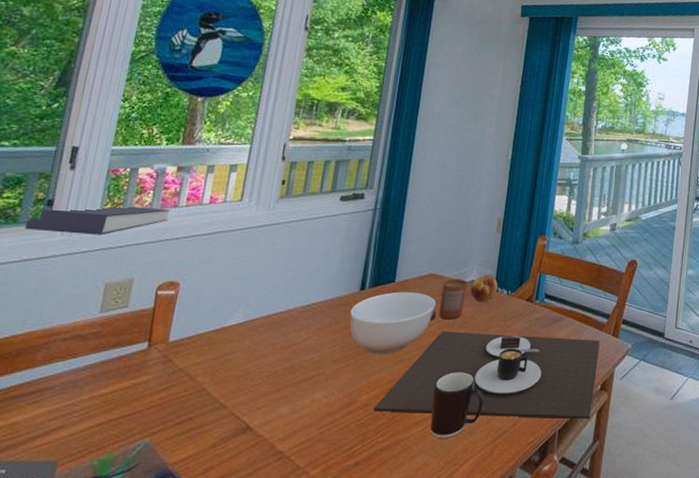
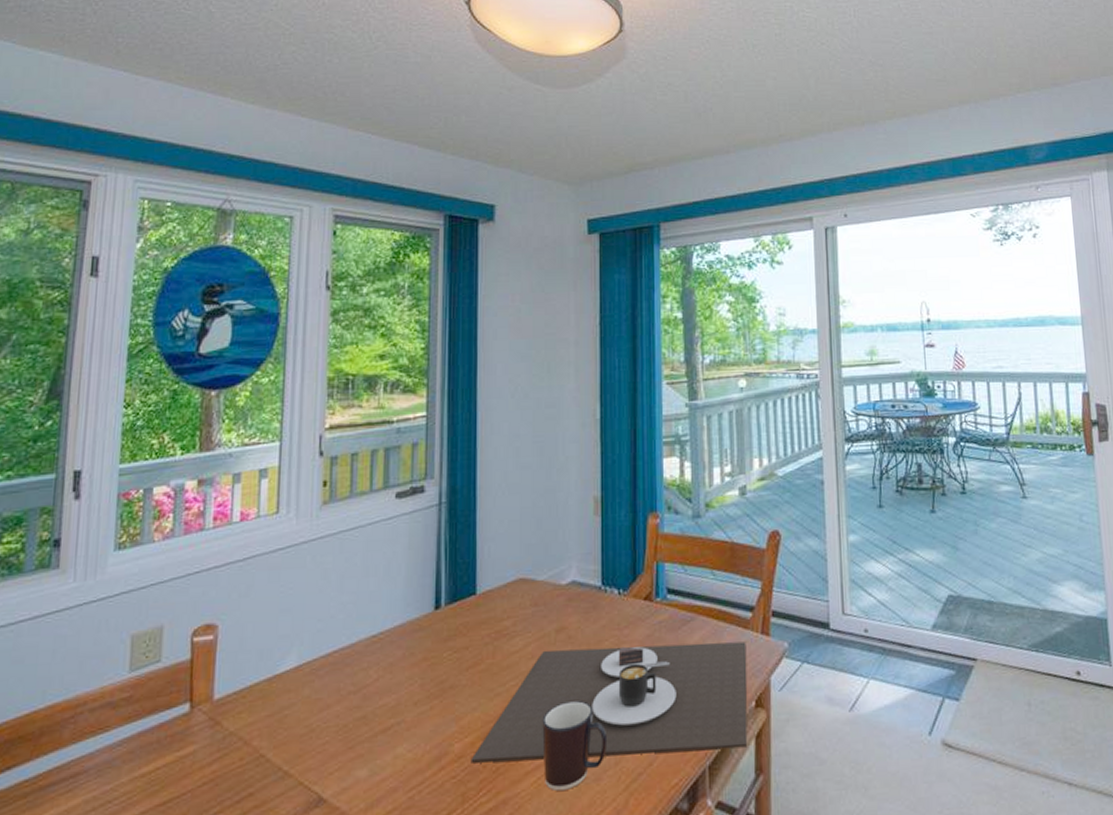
book: present [24,206,170,235] -> none [32,534,196,579]
bowl: present [349,292,436,354] -> none [426,604,530,690]
candle: present [429,278,468,320] -> none [525,581,567,638]
fruit: present [470,274,498,303] -> none [571,571,605,609]

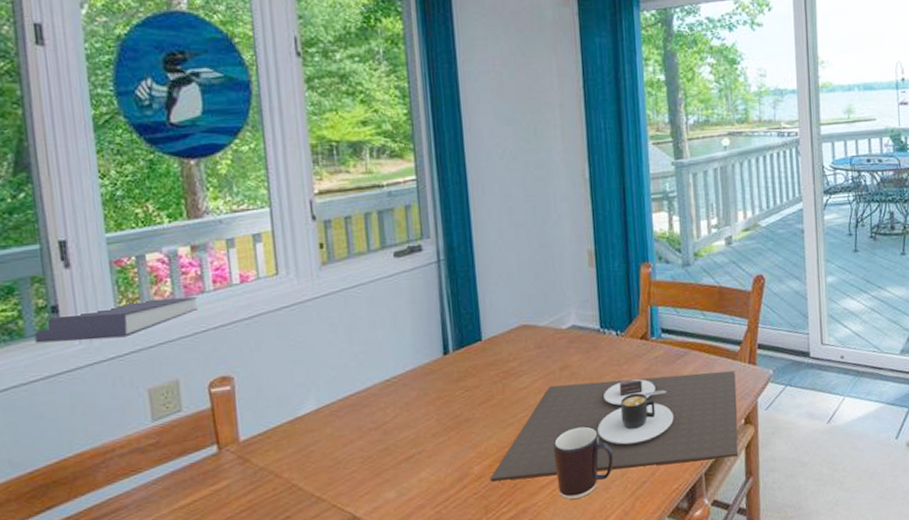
book: none [32,534,196,579] -> present [34,297,199,343]

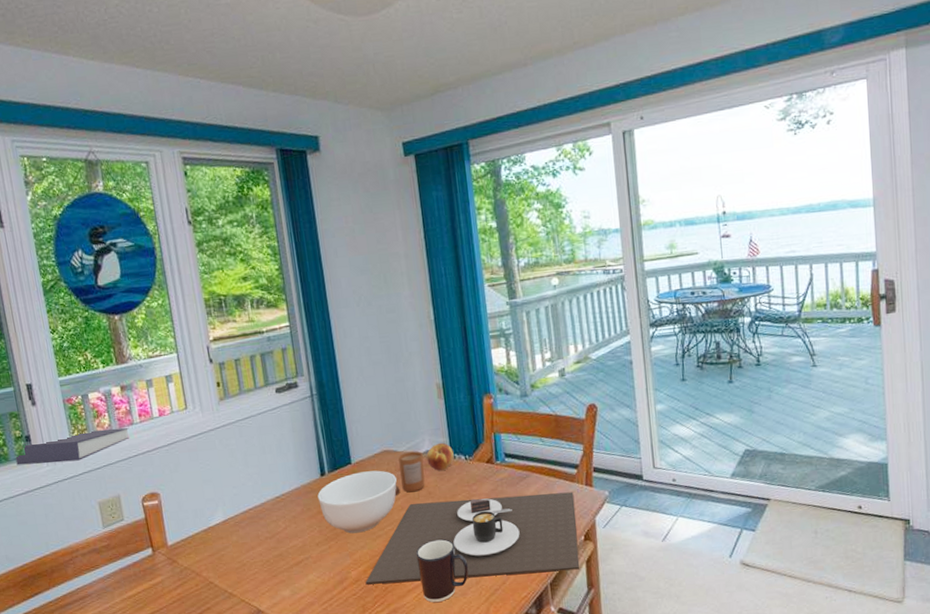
bowl: none [438,348,535,422] -> present [317,470,397,534]
candle: none [531,325,569,376] -> present [394,451,425,495]
fruit: none [572,316,604,349] -> present [426,442,454,472]

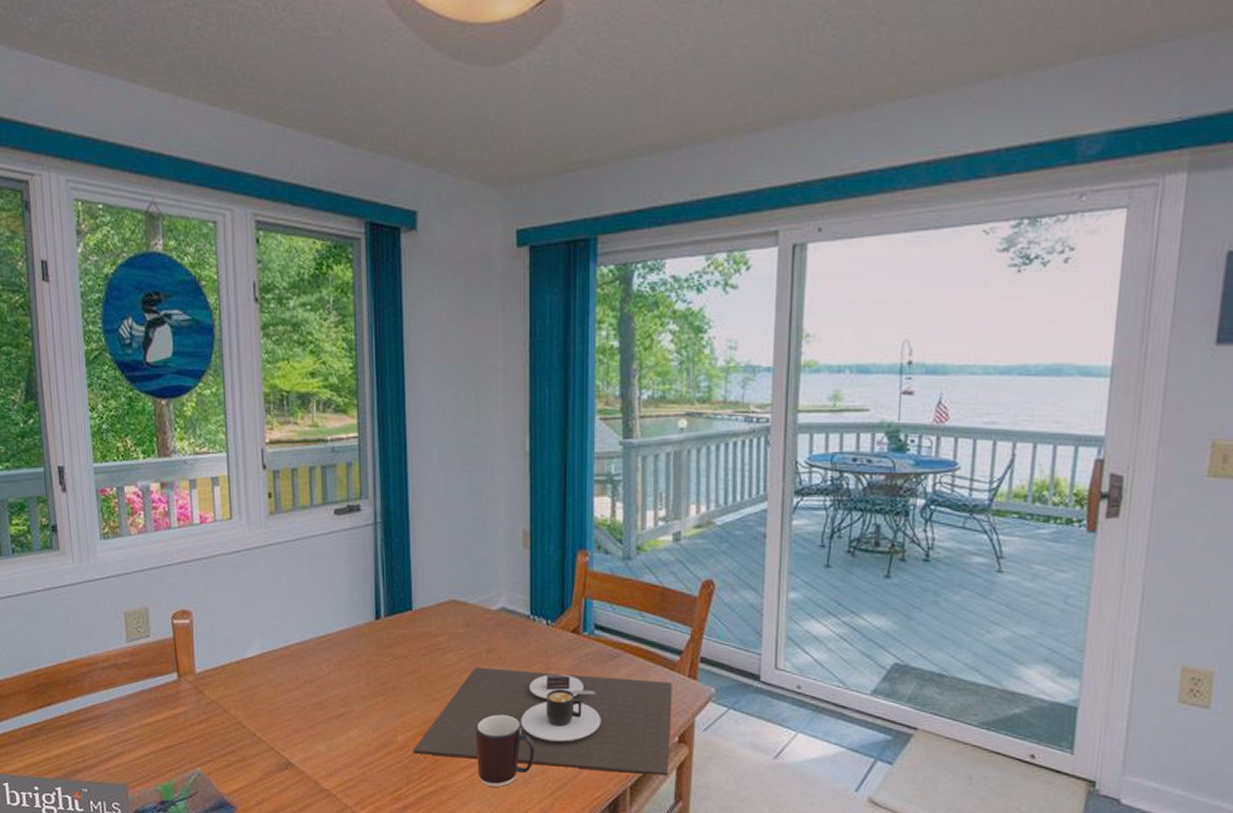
book: present [15,428,130,465] -> none [39,529,165,562]
bowl: present [317,470,397,534] -> none [369,621,463,692]
candle: present [394,451,425,495] -> none [458,605,497,654]
fruit: present [426,442,454,472] -> none [501,600,534,635]

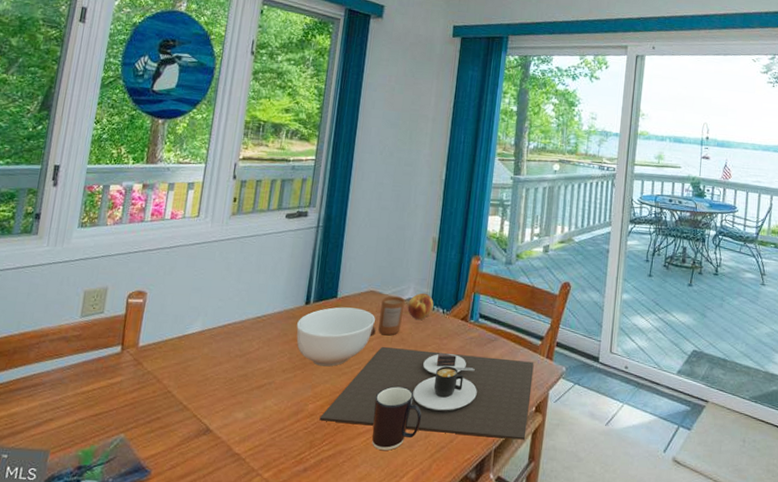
bowl: none [369,621,463,692] -> present [296,307,375,367]
candle: none [458,605,497,654] -> present [370,296,405,336]
fruit: none [501,600,534,635] -> present [407,292,434,321]

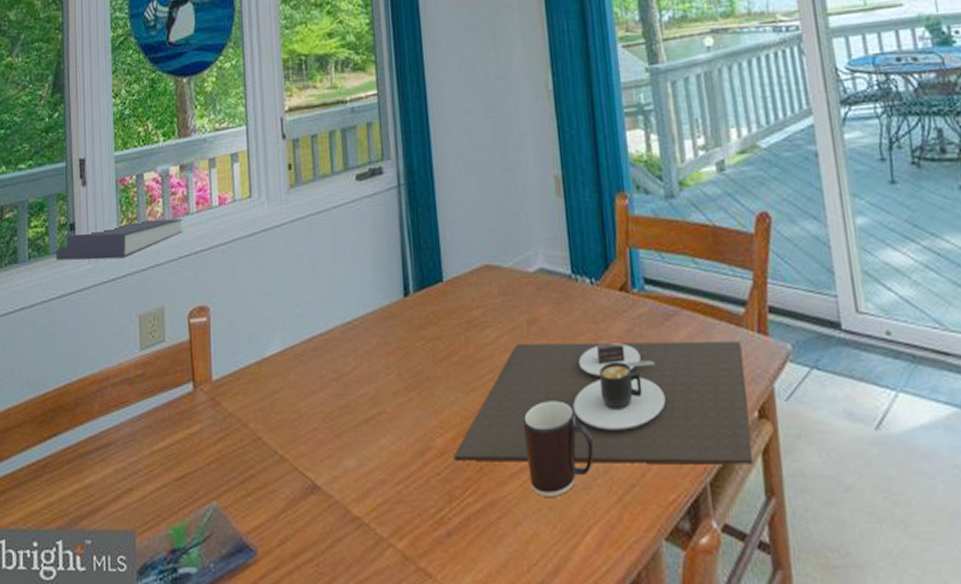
book: none [17,220,138,247] -> present [56,218,183,261]
bowl: present [296,307,375,367] -> none [398,293,500,382]
candle: present [370,296,405,336] -> none [496,268,537,330]
fruit: present [407,292,434,321] -> none [539,258,576,300]

